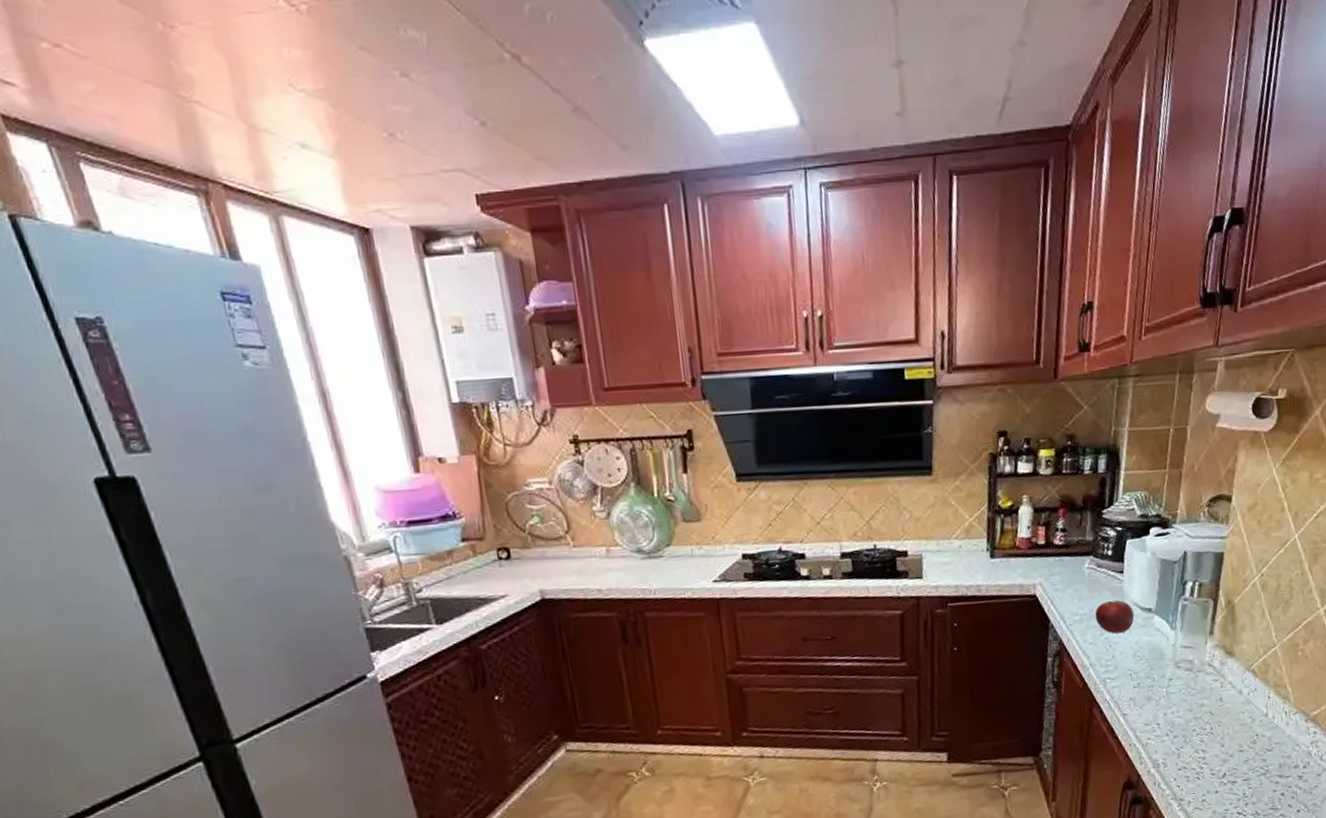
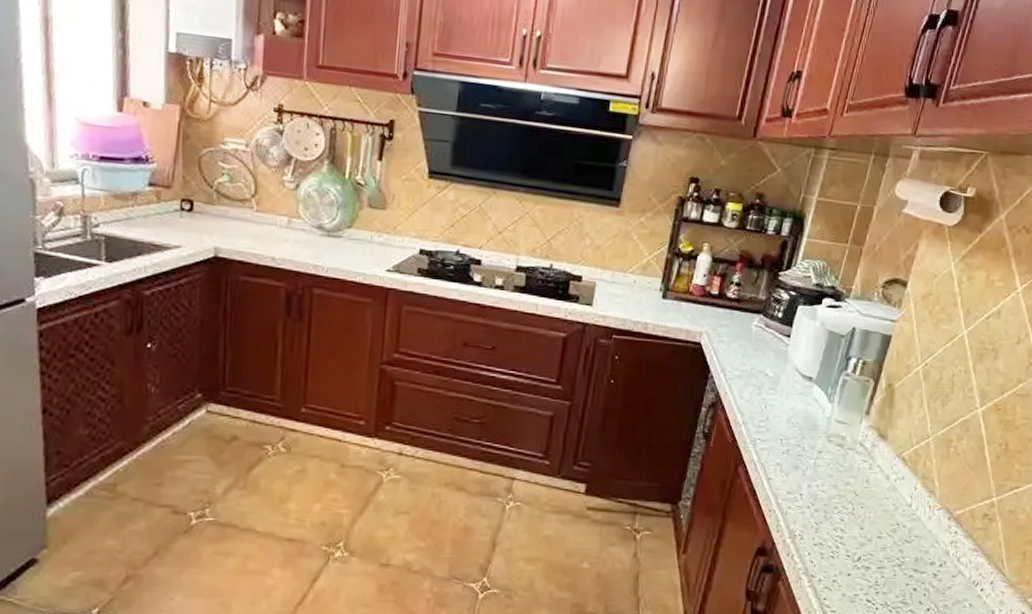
fruit: present [1094,600,1135,634] -> none [755,362,795,396]

